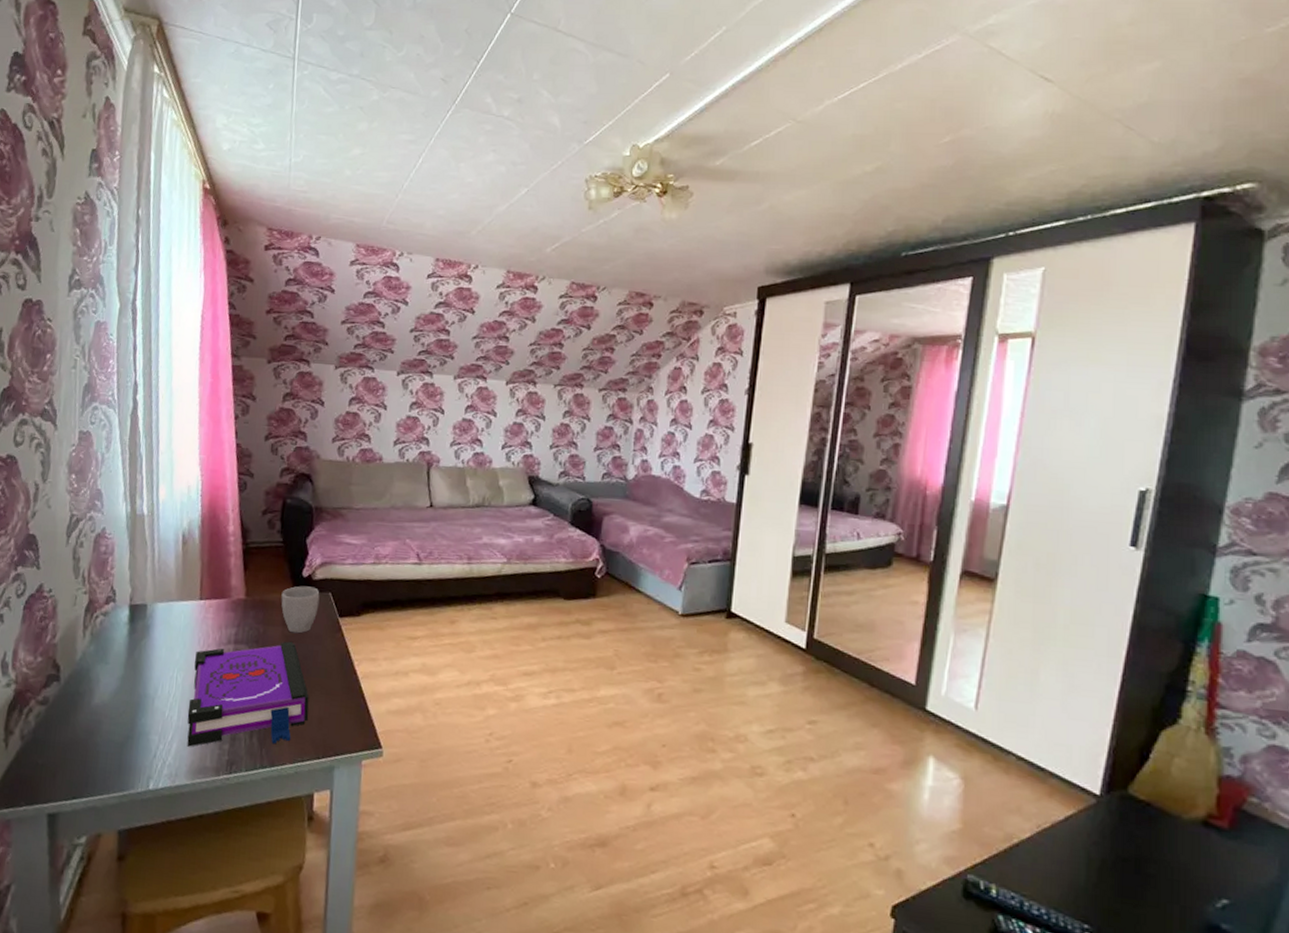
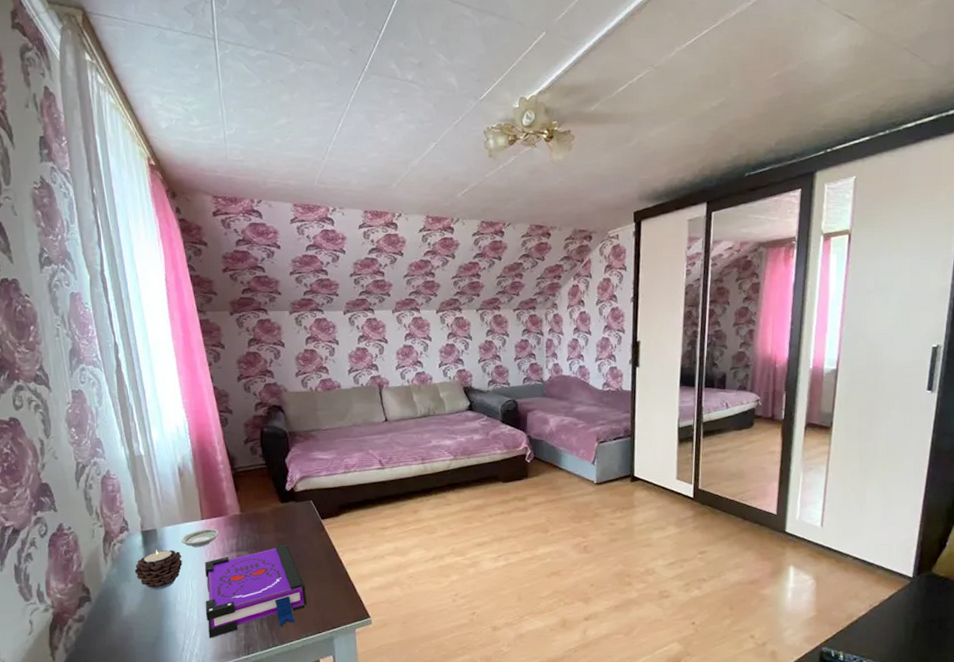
candle: none [114,629,171,679] -> present [134,550,182,591]
saucer: none [172,611,217,633] -> present [180,528,219,547]
mug: present [281,585,320,634] -> none [270,497,303,537]

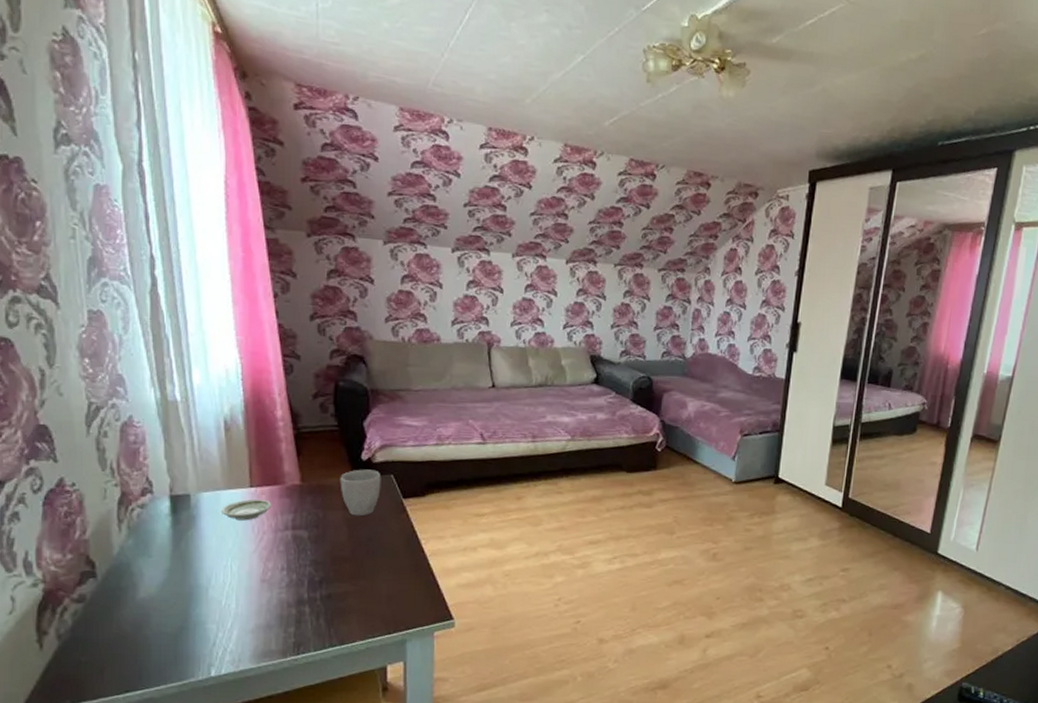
candle: present [134,550,182,591] -> none [157,520,221,570]
board game: present [205,543,307,638] -> none [246,524,377,633]
mug: none [270,497,303,537] -> present [340,469,381,516]

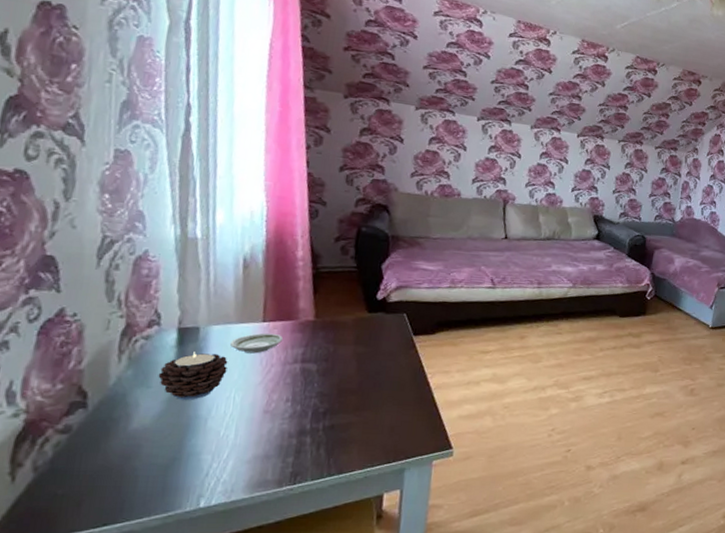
candle: none [157,520,221,570] -> present [158,352,228,401]
mug: present [340,469,381,516] -> none [353,307,395,351]

